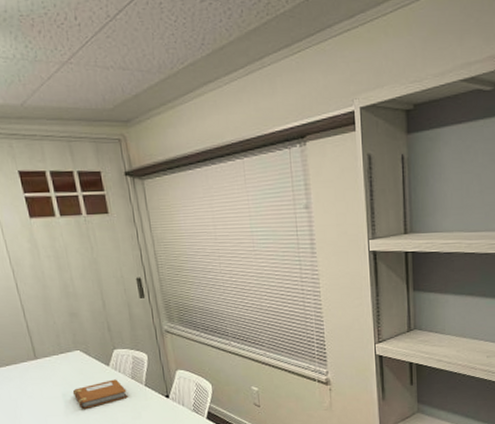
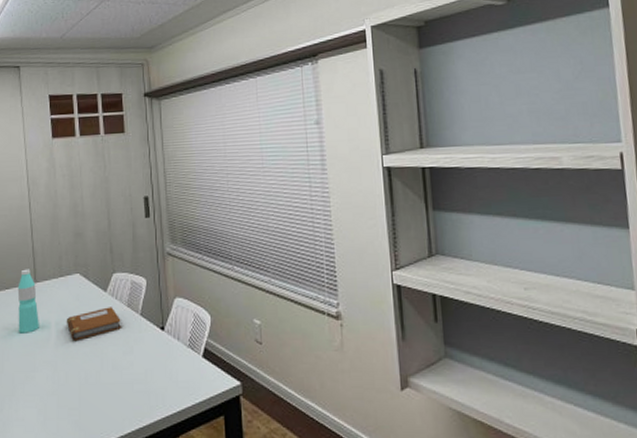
water bottle: none [18,347,47,405] -> present [17,269,39,334]

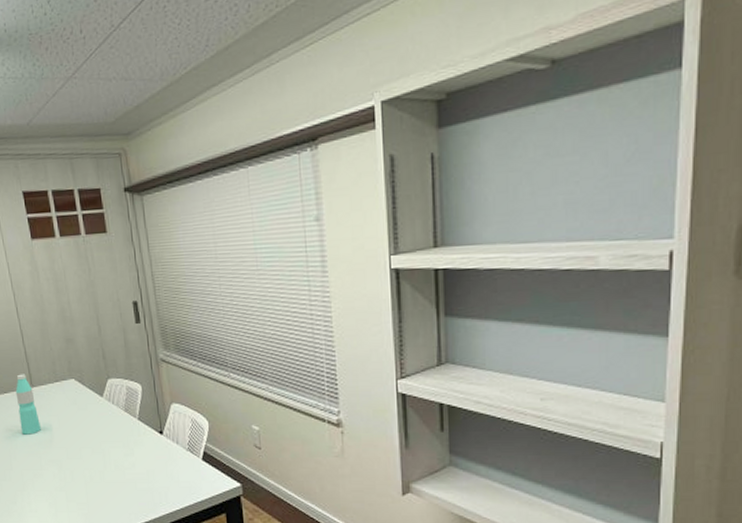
notebook: present [66,307,121,340] -> none [66,411,120,442]

